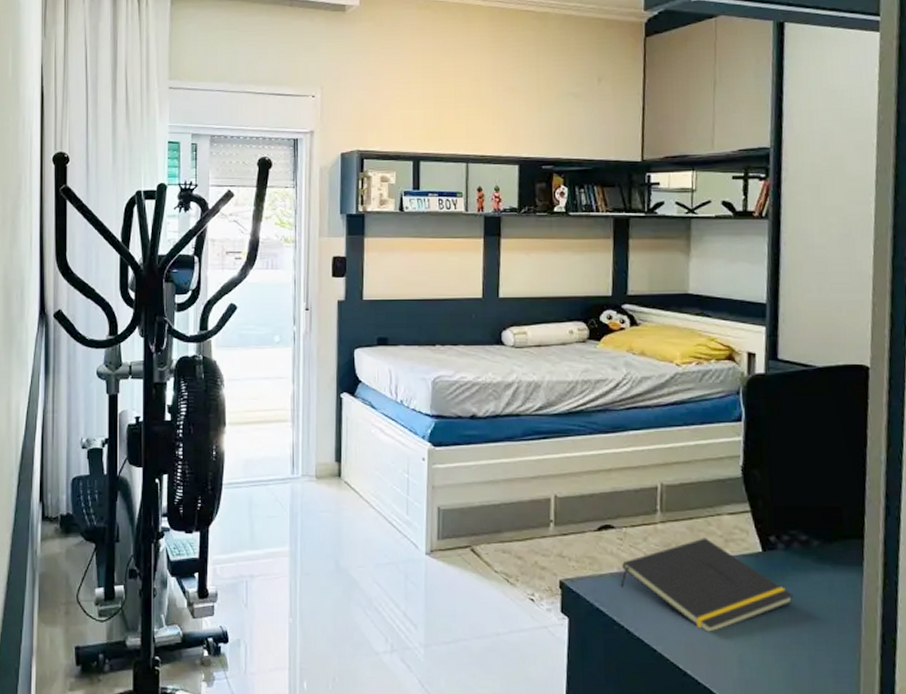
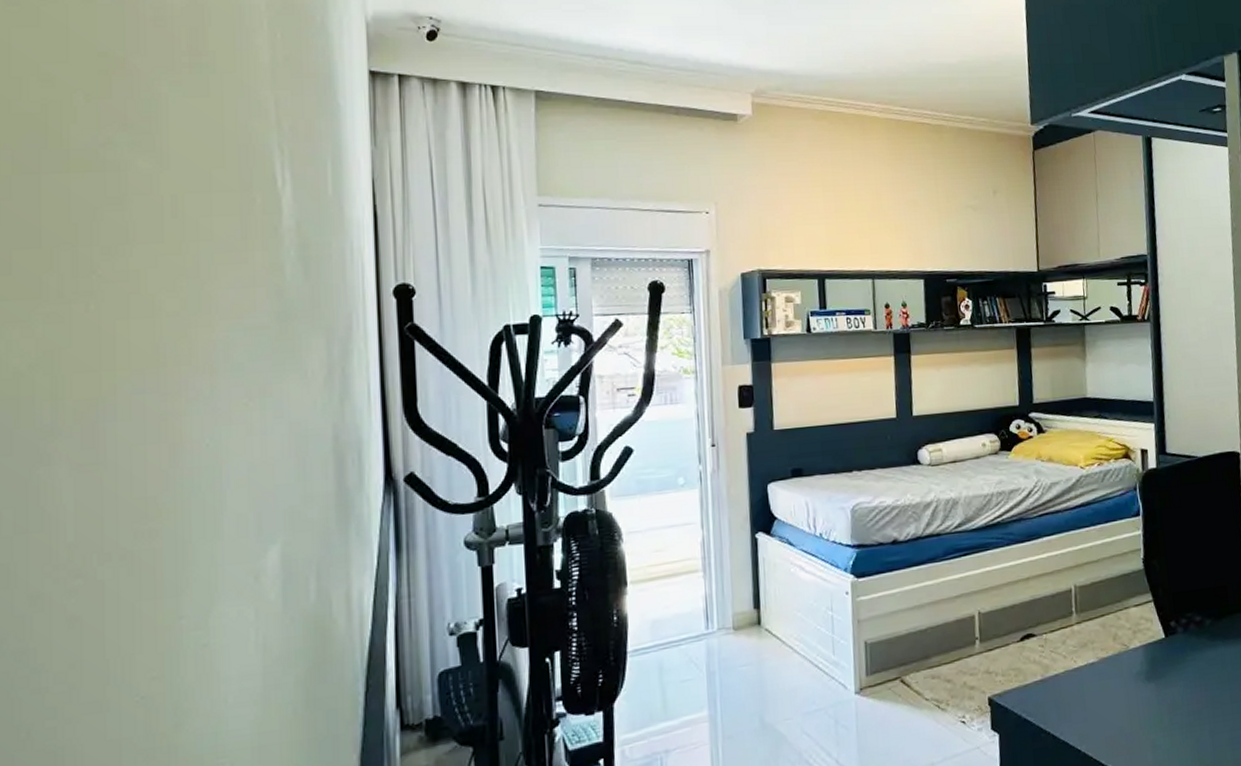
notepad: present [620,538,795,632] -> none [1044,632,1195,724]

